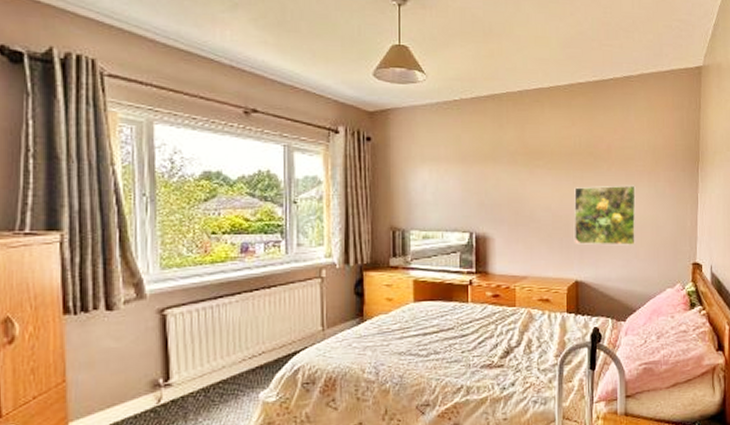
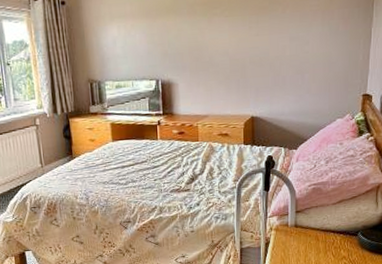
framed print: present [573,185,636,245] -> none [249,25,309,84]

